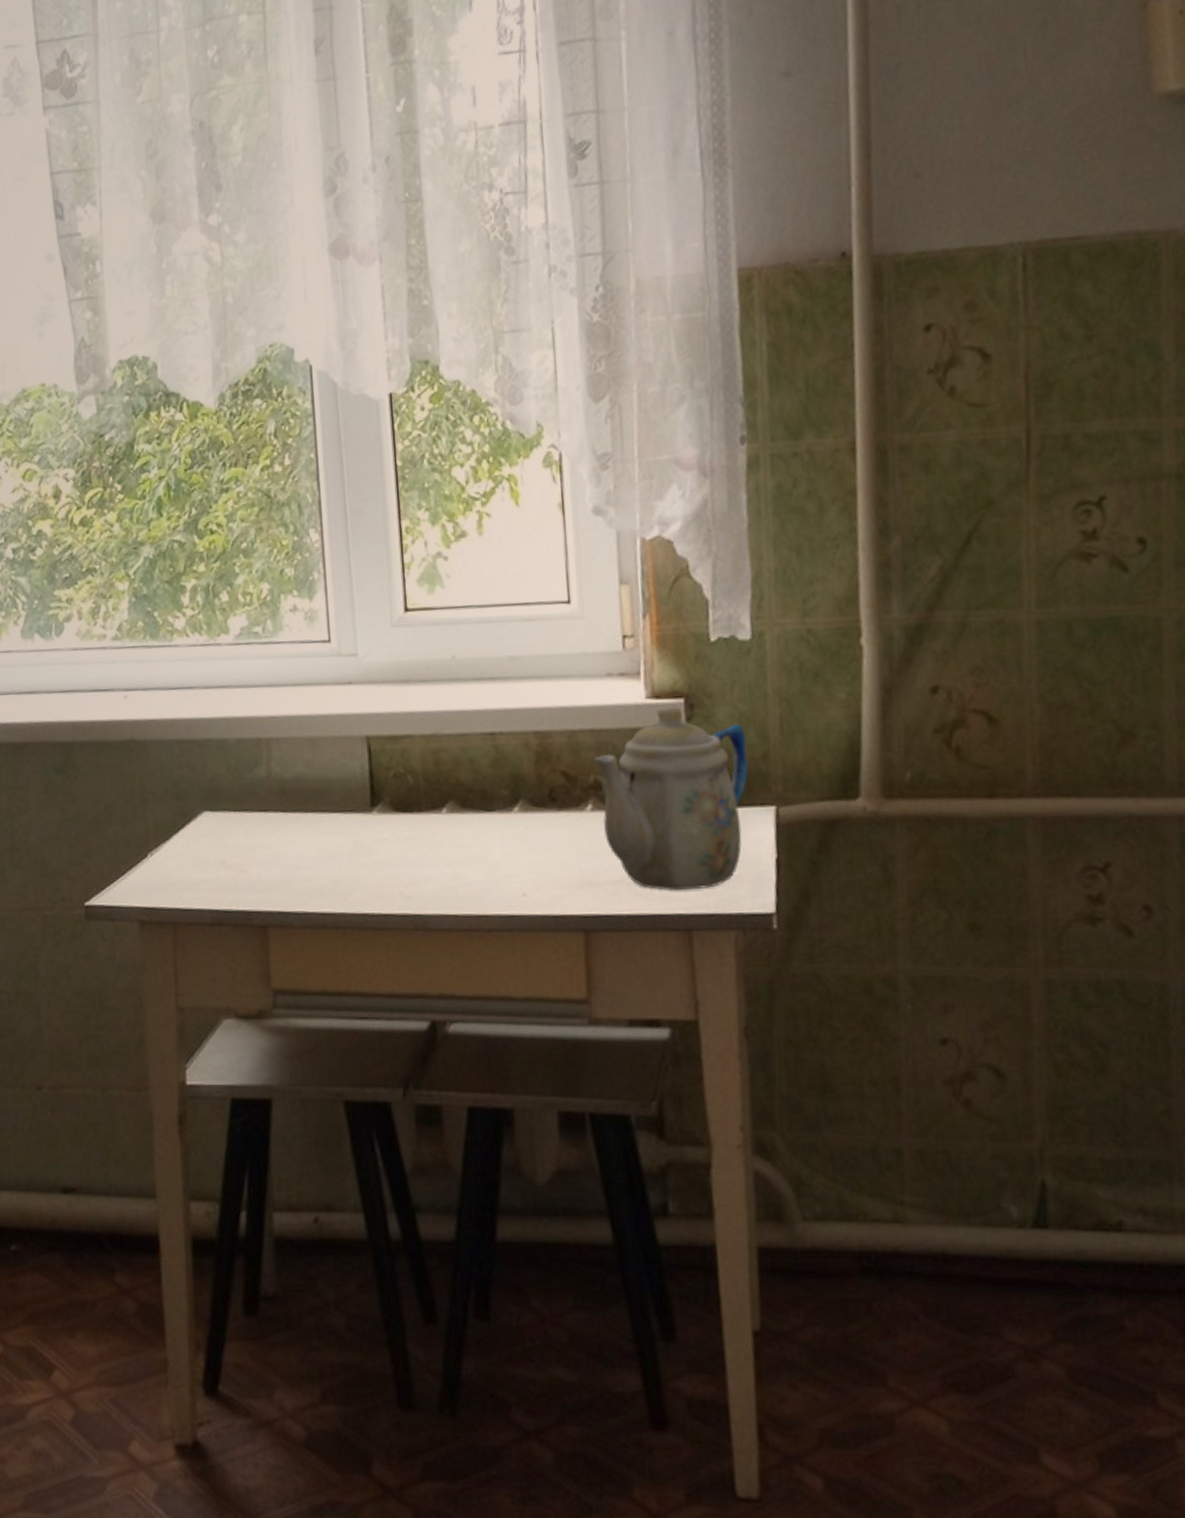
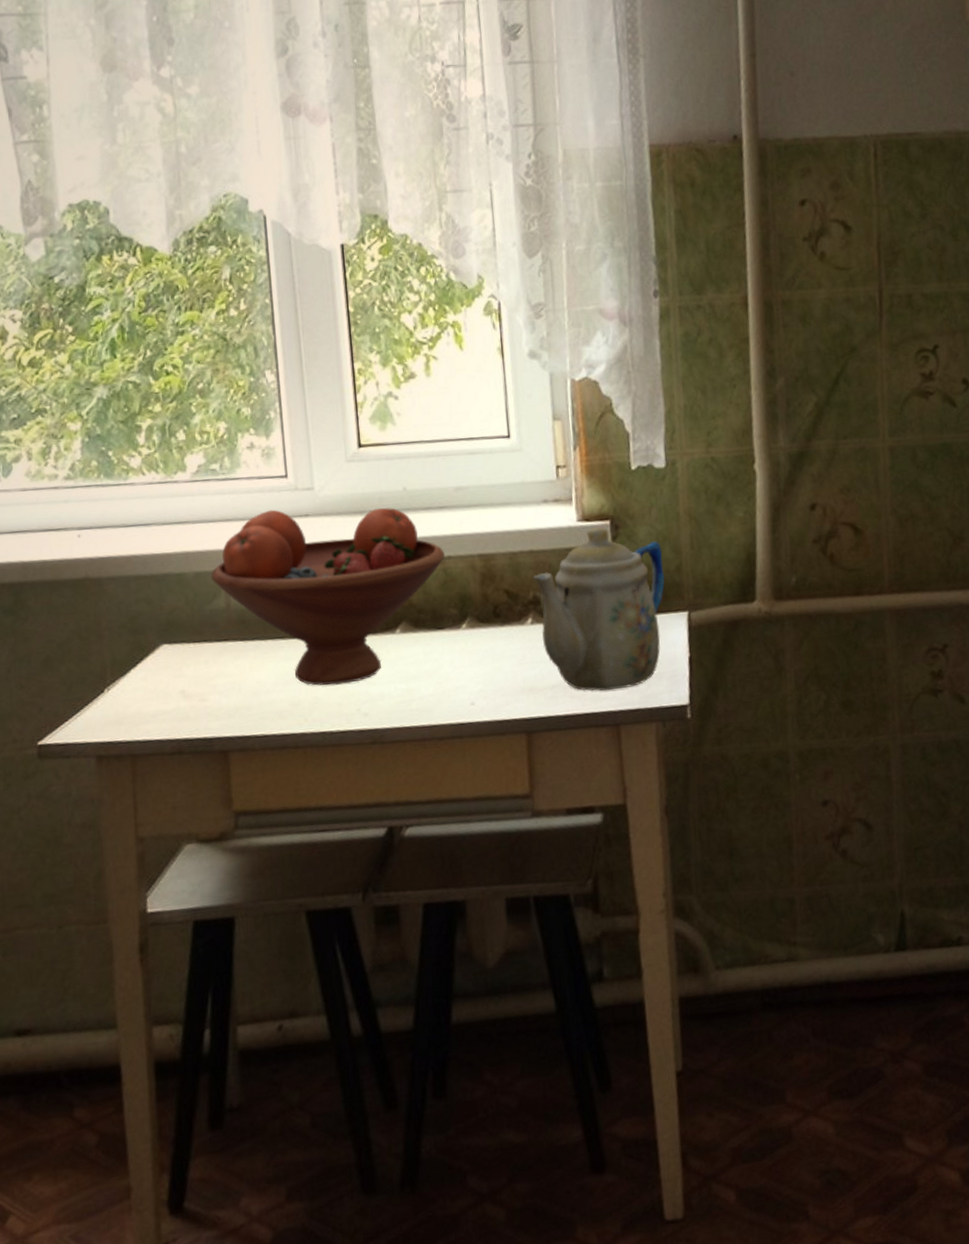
fruit bowl: none [252,676,496,865] -> present [210,508,445,686]

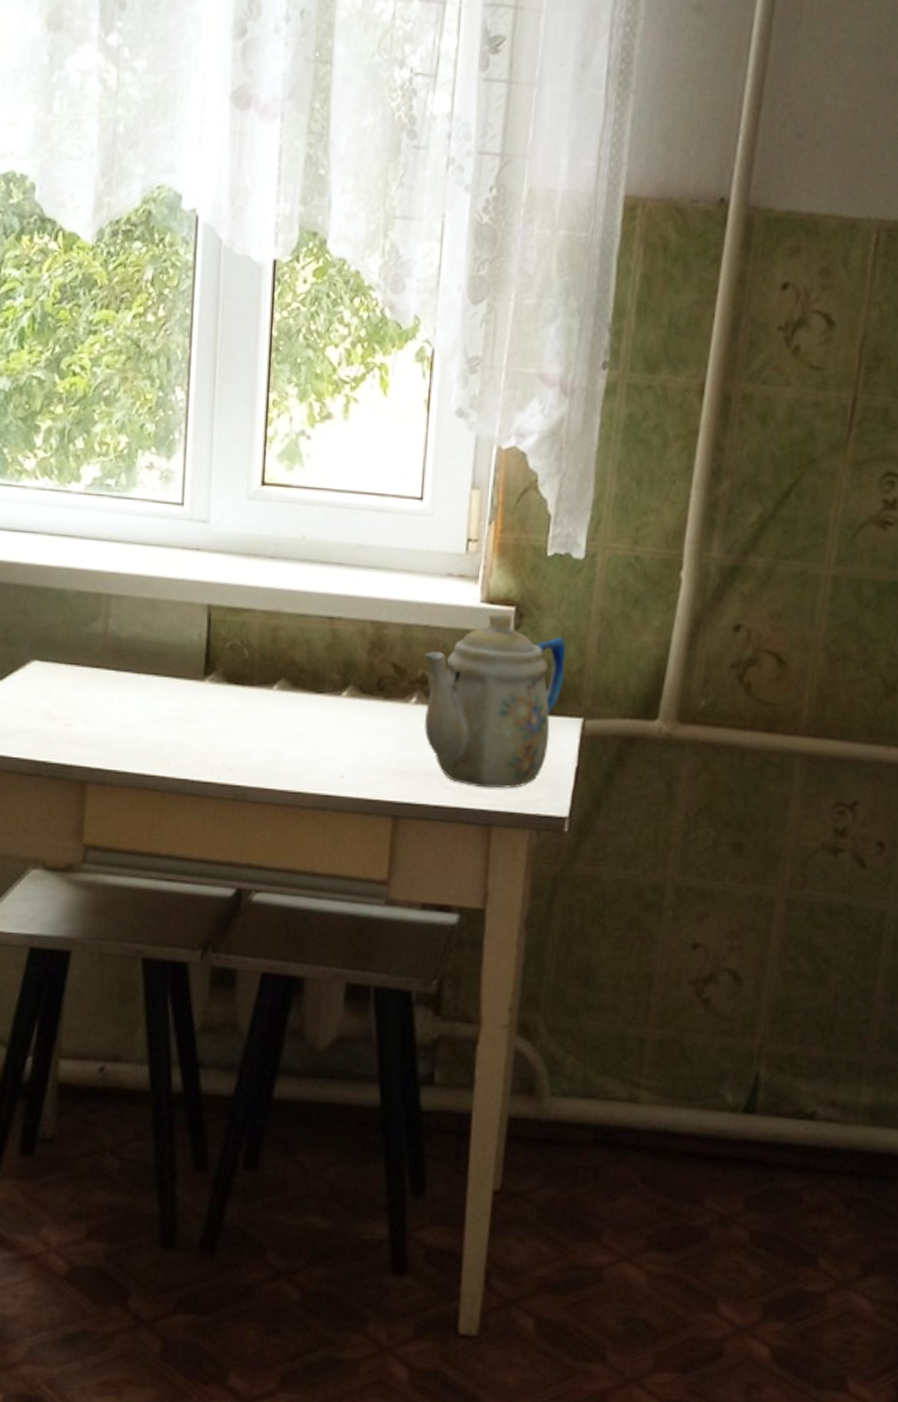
fruit bowl: present [210,508,445,686] -> none [91,537,336,733]

